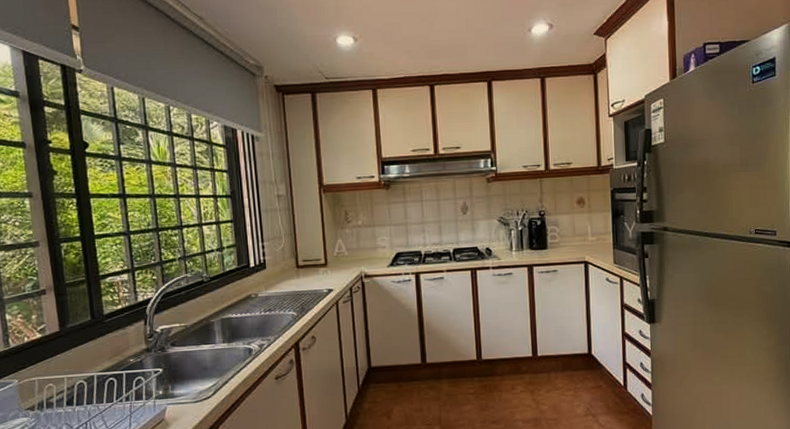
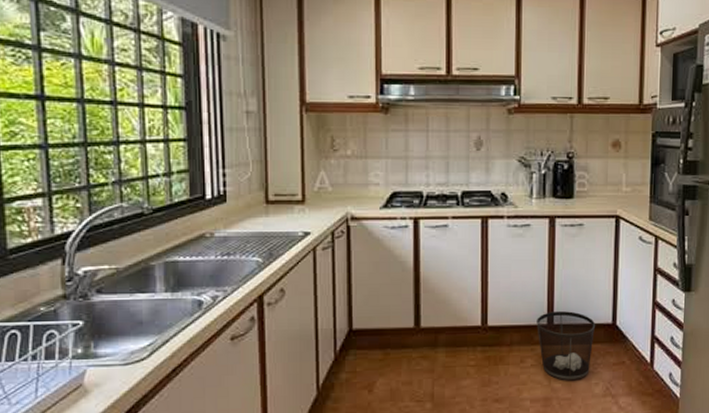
waste bin: none [523,344,574,404] -> present [537,311,596,381]

